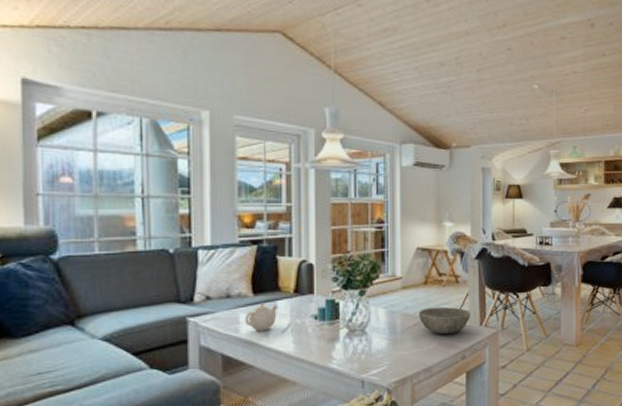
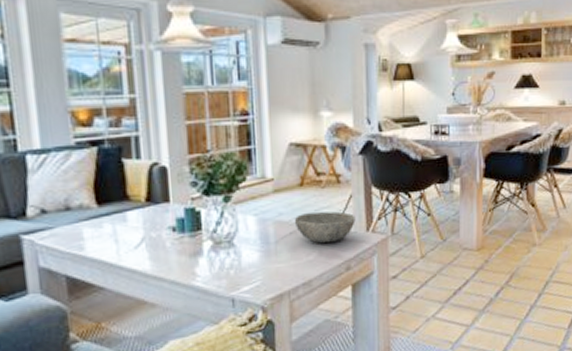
teapot: present [244,302,278,332] -> none [89,214,129,249]

